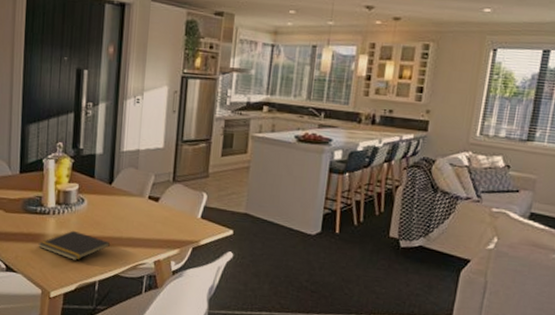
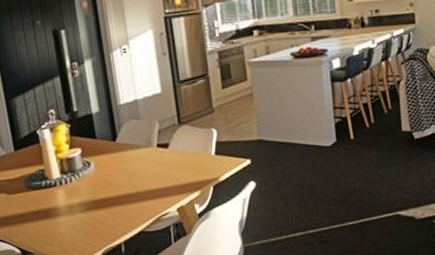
notepad: present [38,230,111,260] -> none [51,196,129,227]

